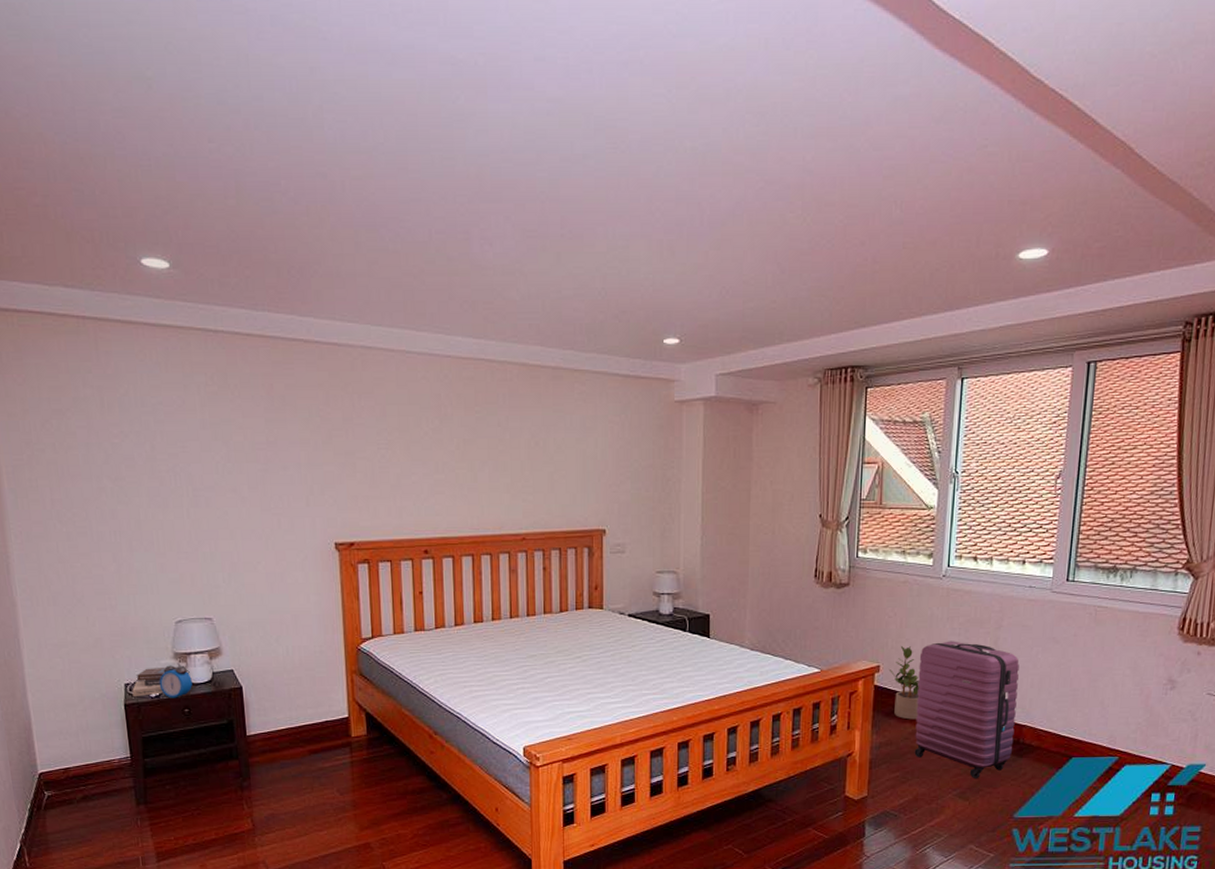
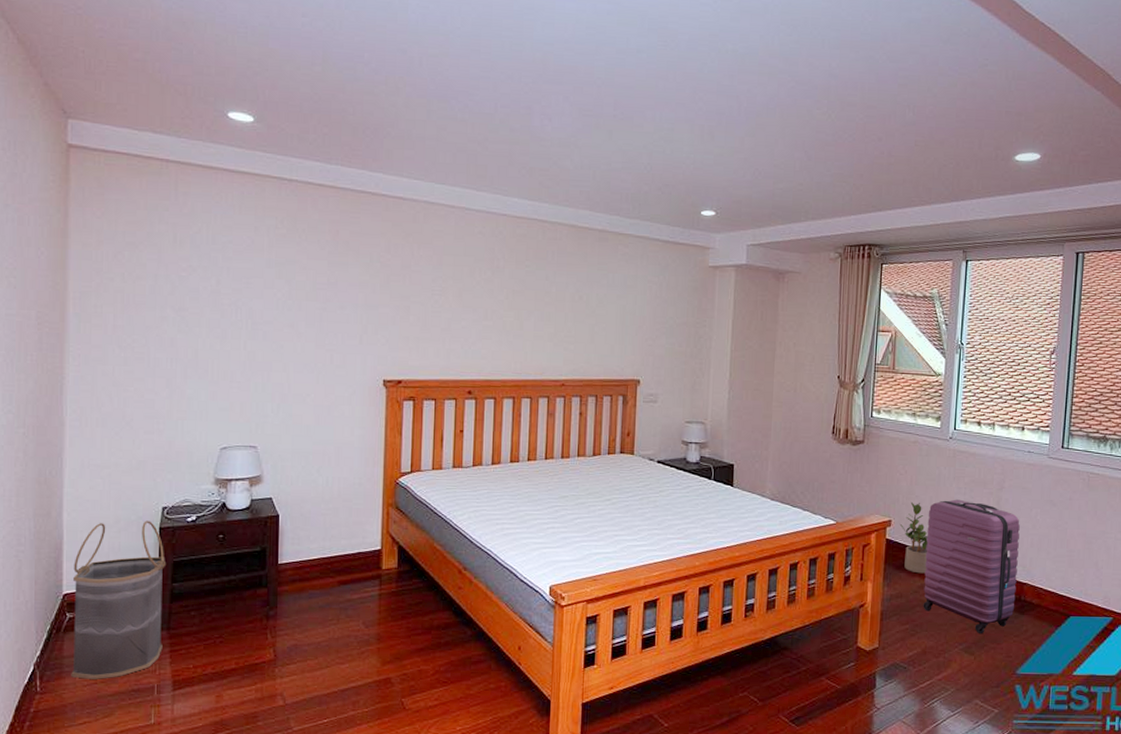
basket: none [45,698,142,854] -> present [71,520,167,679]
books: present [132,666,190,698] -> none [169,492,229,521]
alarm clock: present [159,665,192,698] -> none [197,490,230,524]

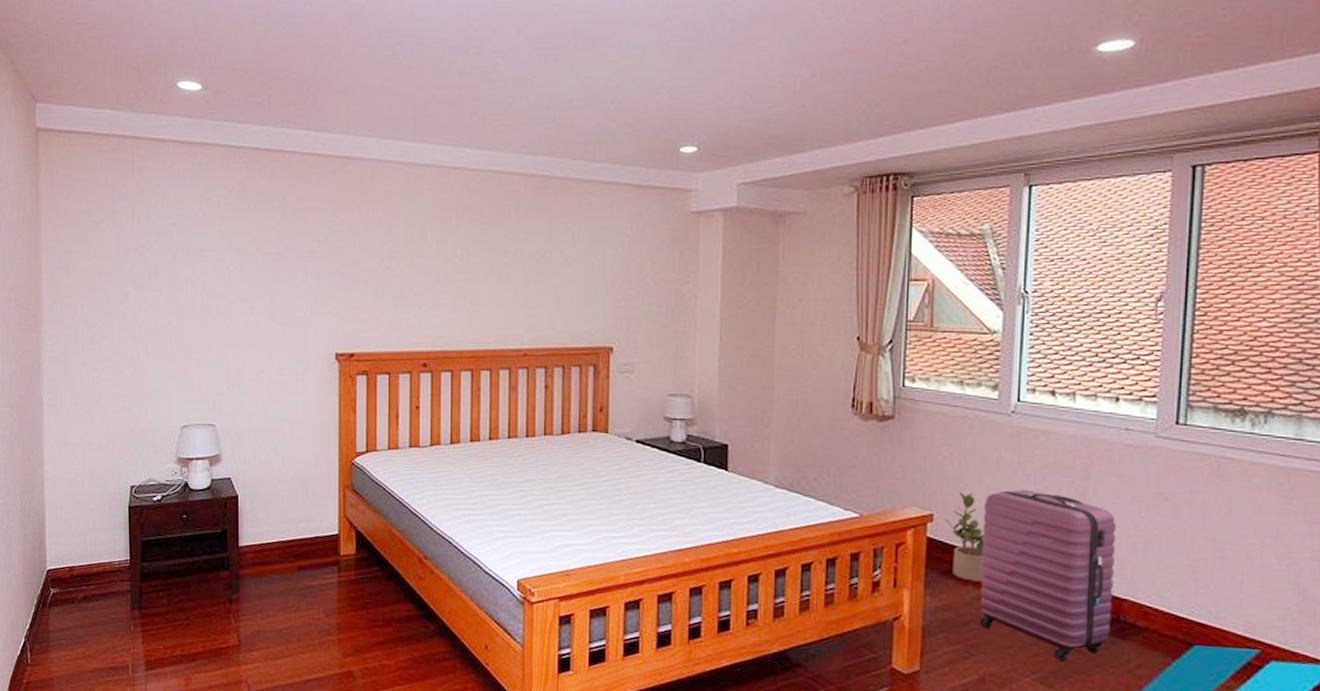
basket: present [71,520,167,679] -> none [55,499,136,655]

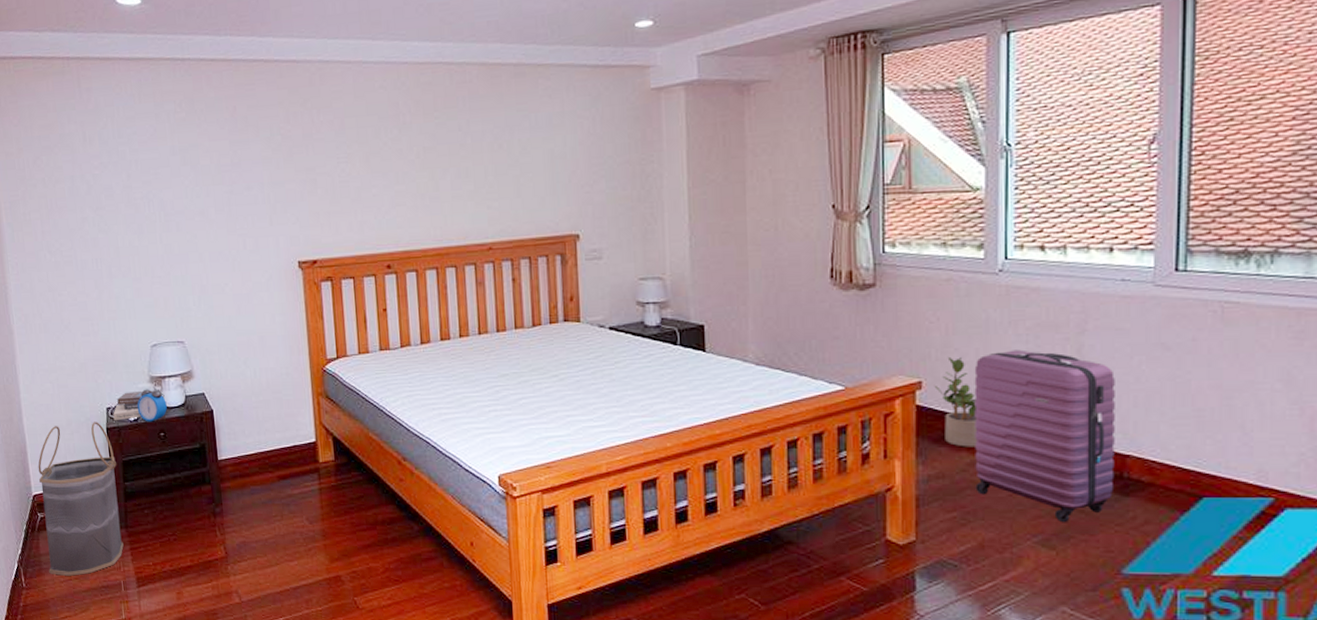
basket: none [55,499,136,655] -> present [38,422,124,576]
books: none [137,471,190,500] -> present [113,390,165,421]
alarm clock: none [161,470,192,504] -> present [137,389,167,422]

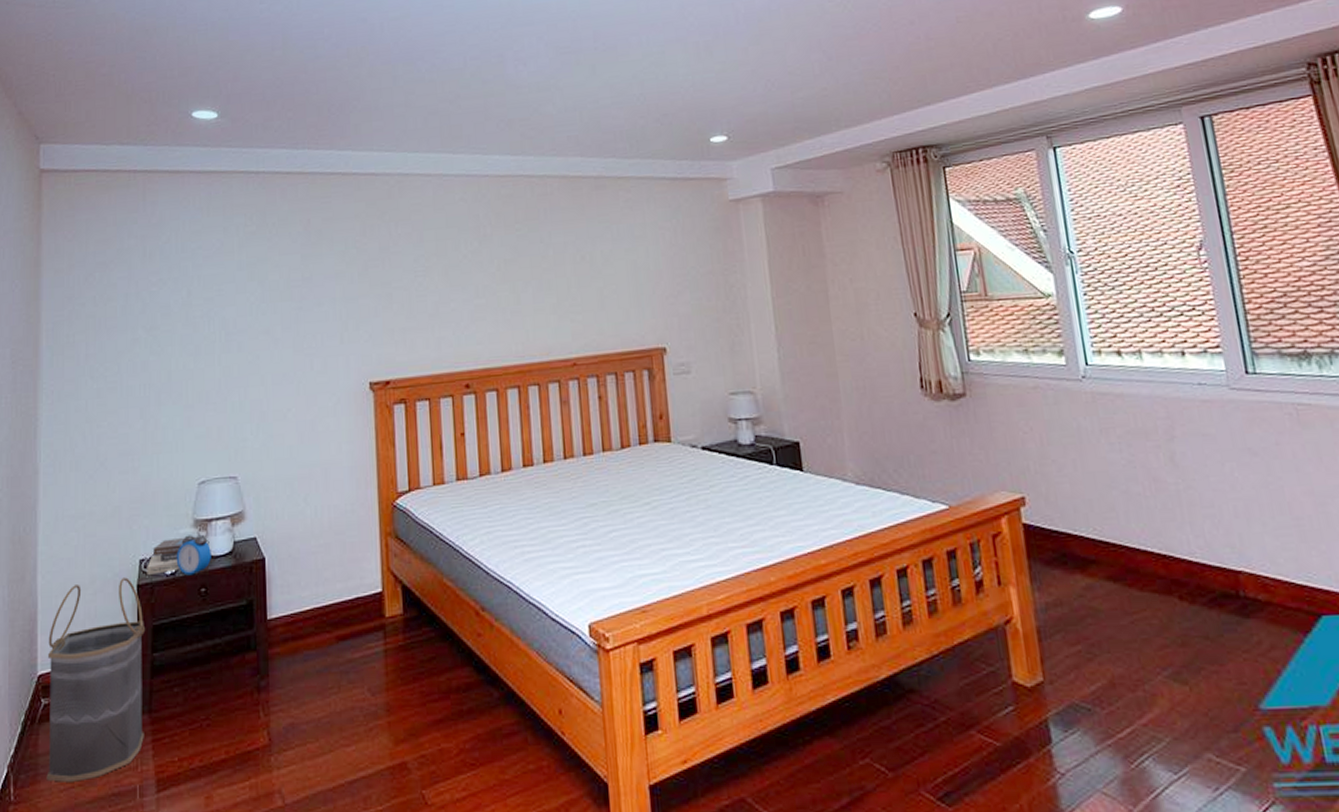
potted plant: present [934,356,978,447] -> none [1037,468,1090,569]
suitcase: present [974,349,1115,523] -> none [1074,459,1234,653]

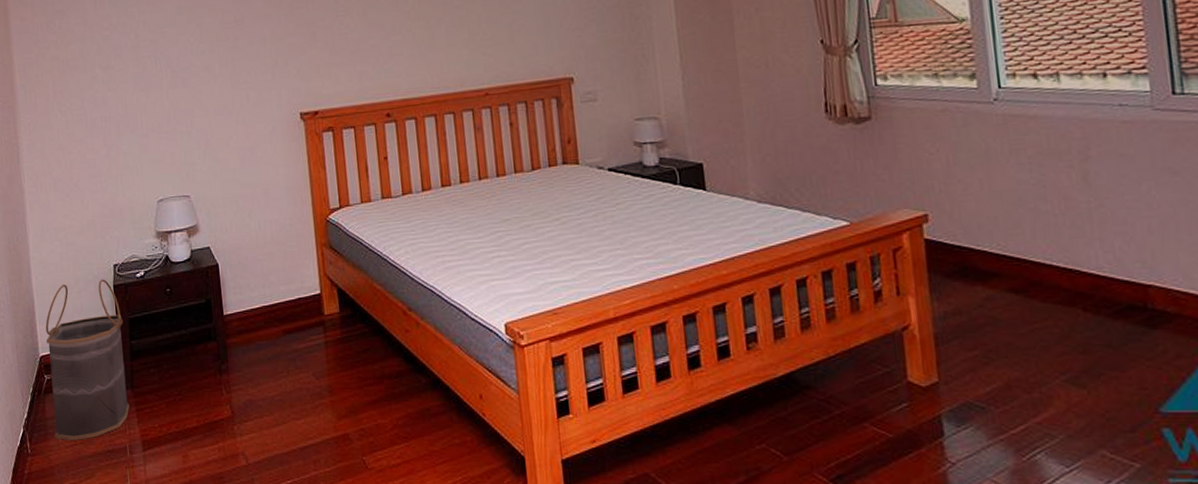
books: present [147,535,210,576] -> none [120,245,171,278]
alarm clock: present [176,534,211,576] -> none [143,244,173,278]

